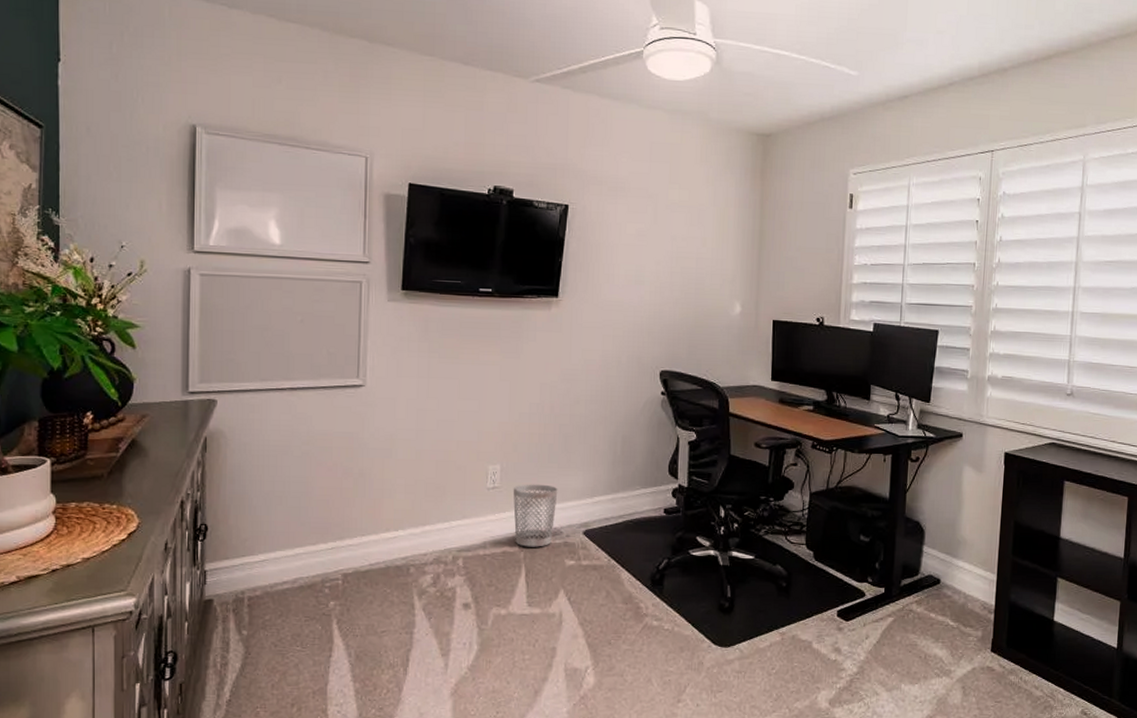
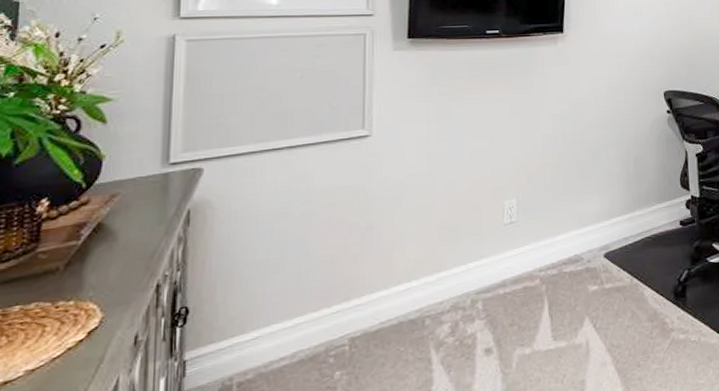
wastebasket: present [513,484,558,547] -> none [530,212,576,279]

